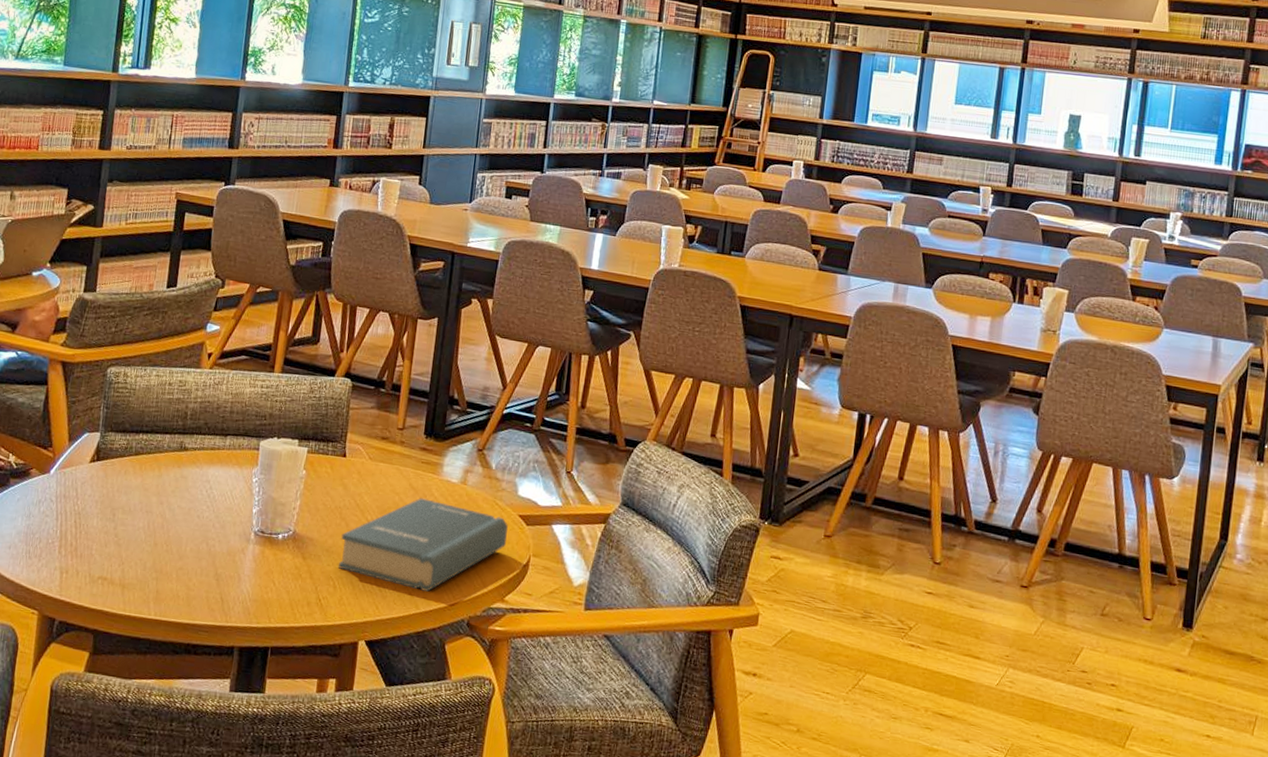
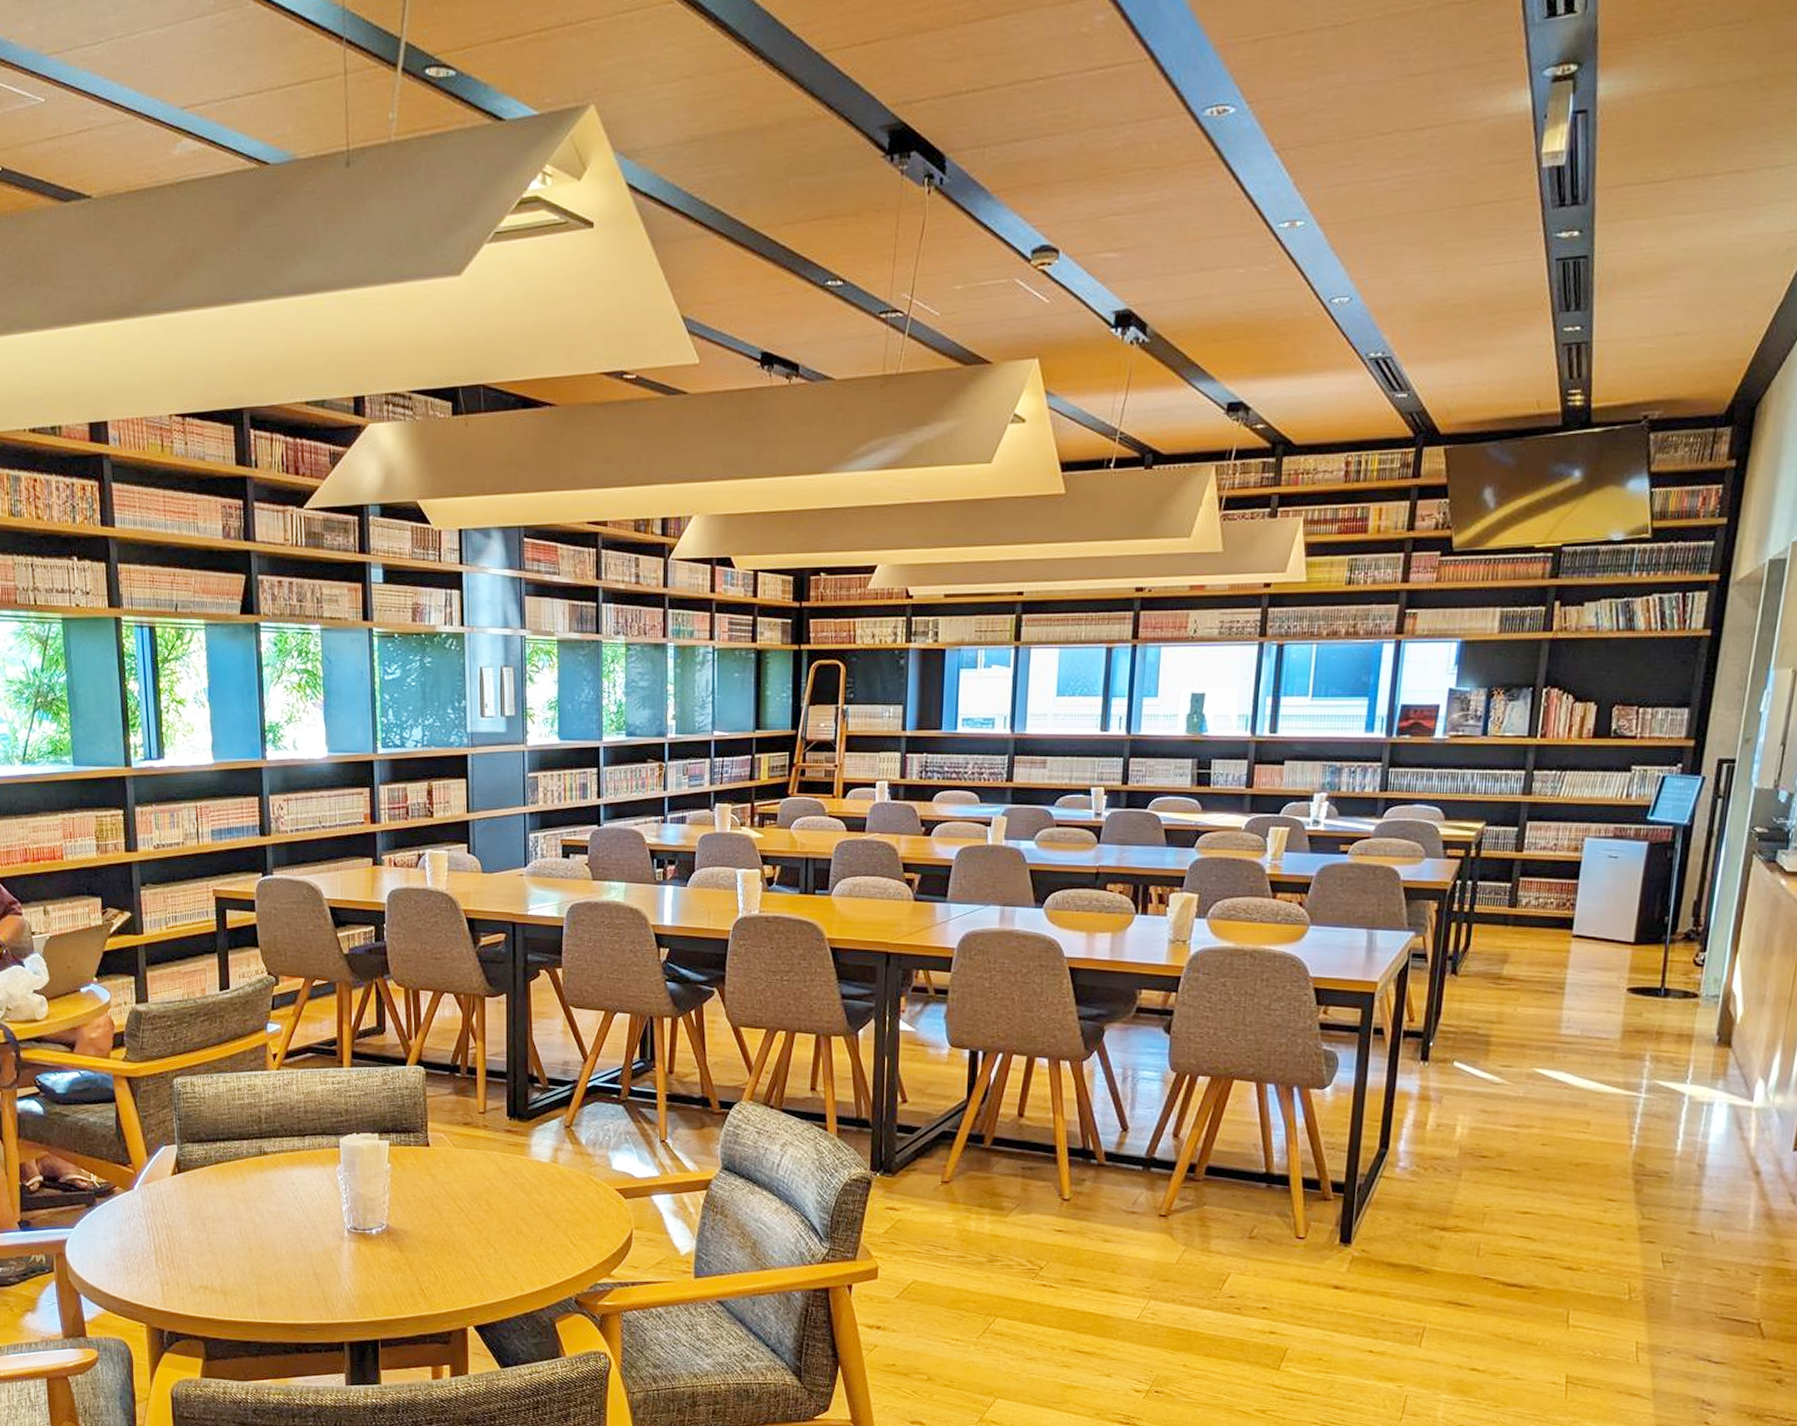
hardback book: present [337,498,508,592] -> none [436,1181,605,1273]

